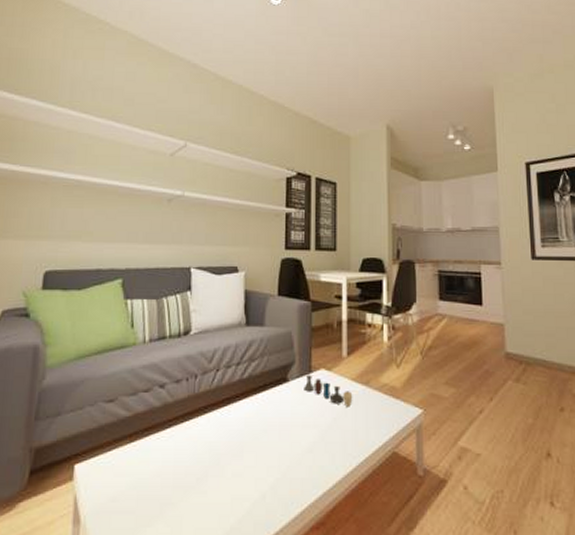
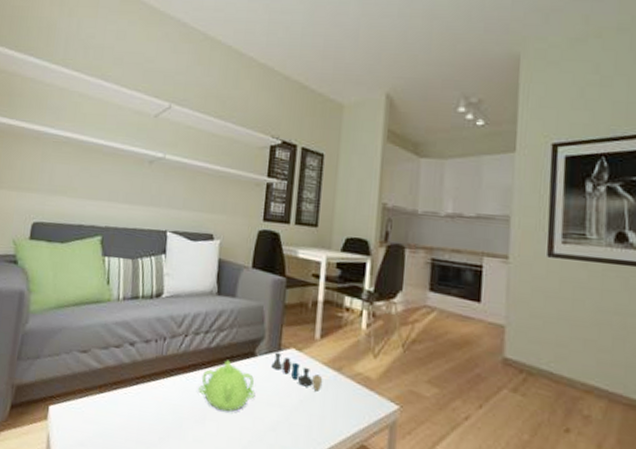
teapot: none [234,389,290,441] -> present [199,360,255,412]

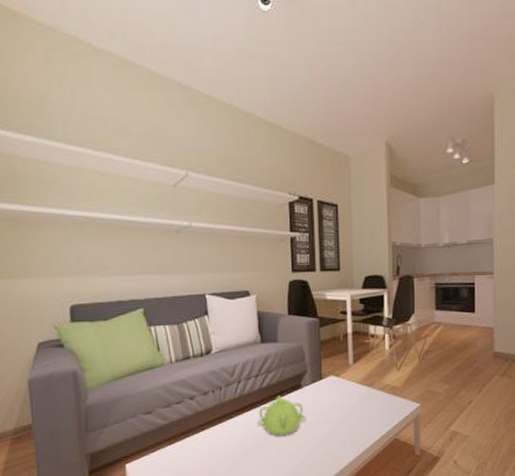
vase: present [271,352,323,392] -> none [316,381,359,406]

